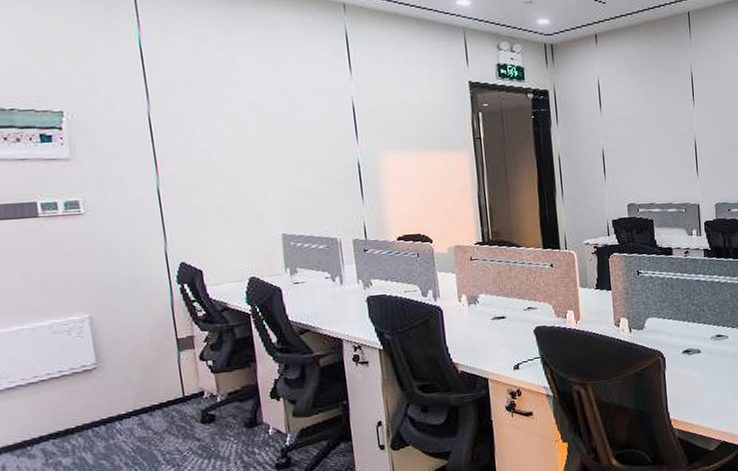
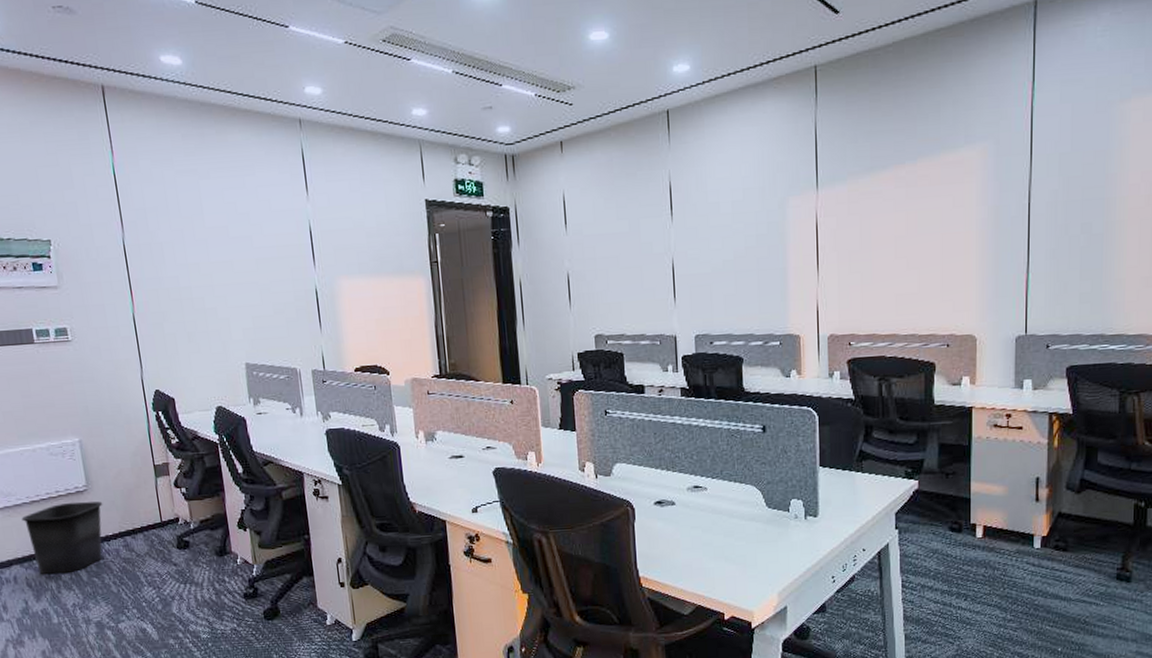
waste bin: none [14,379,116,461] -> present [21,501,103,575]

